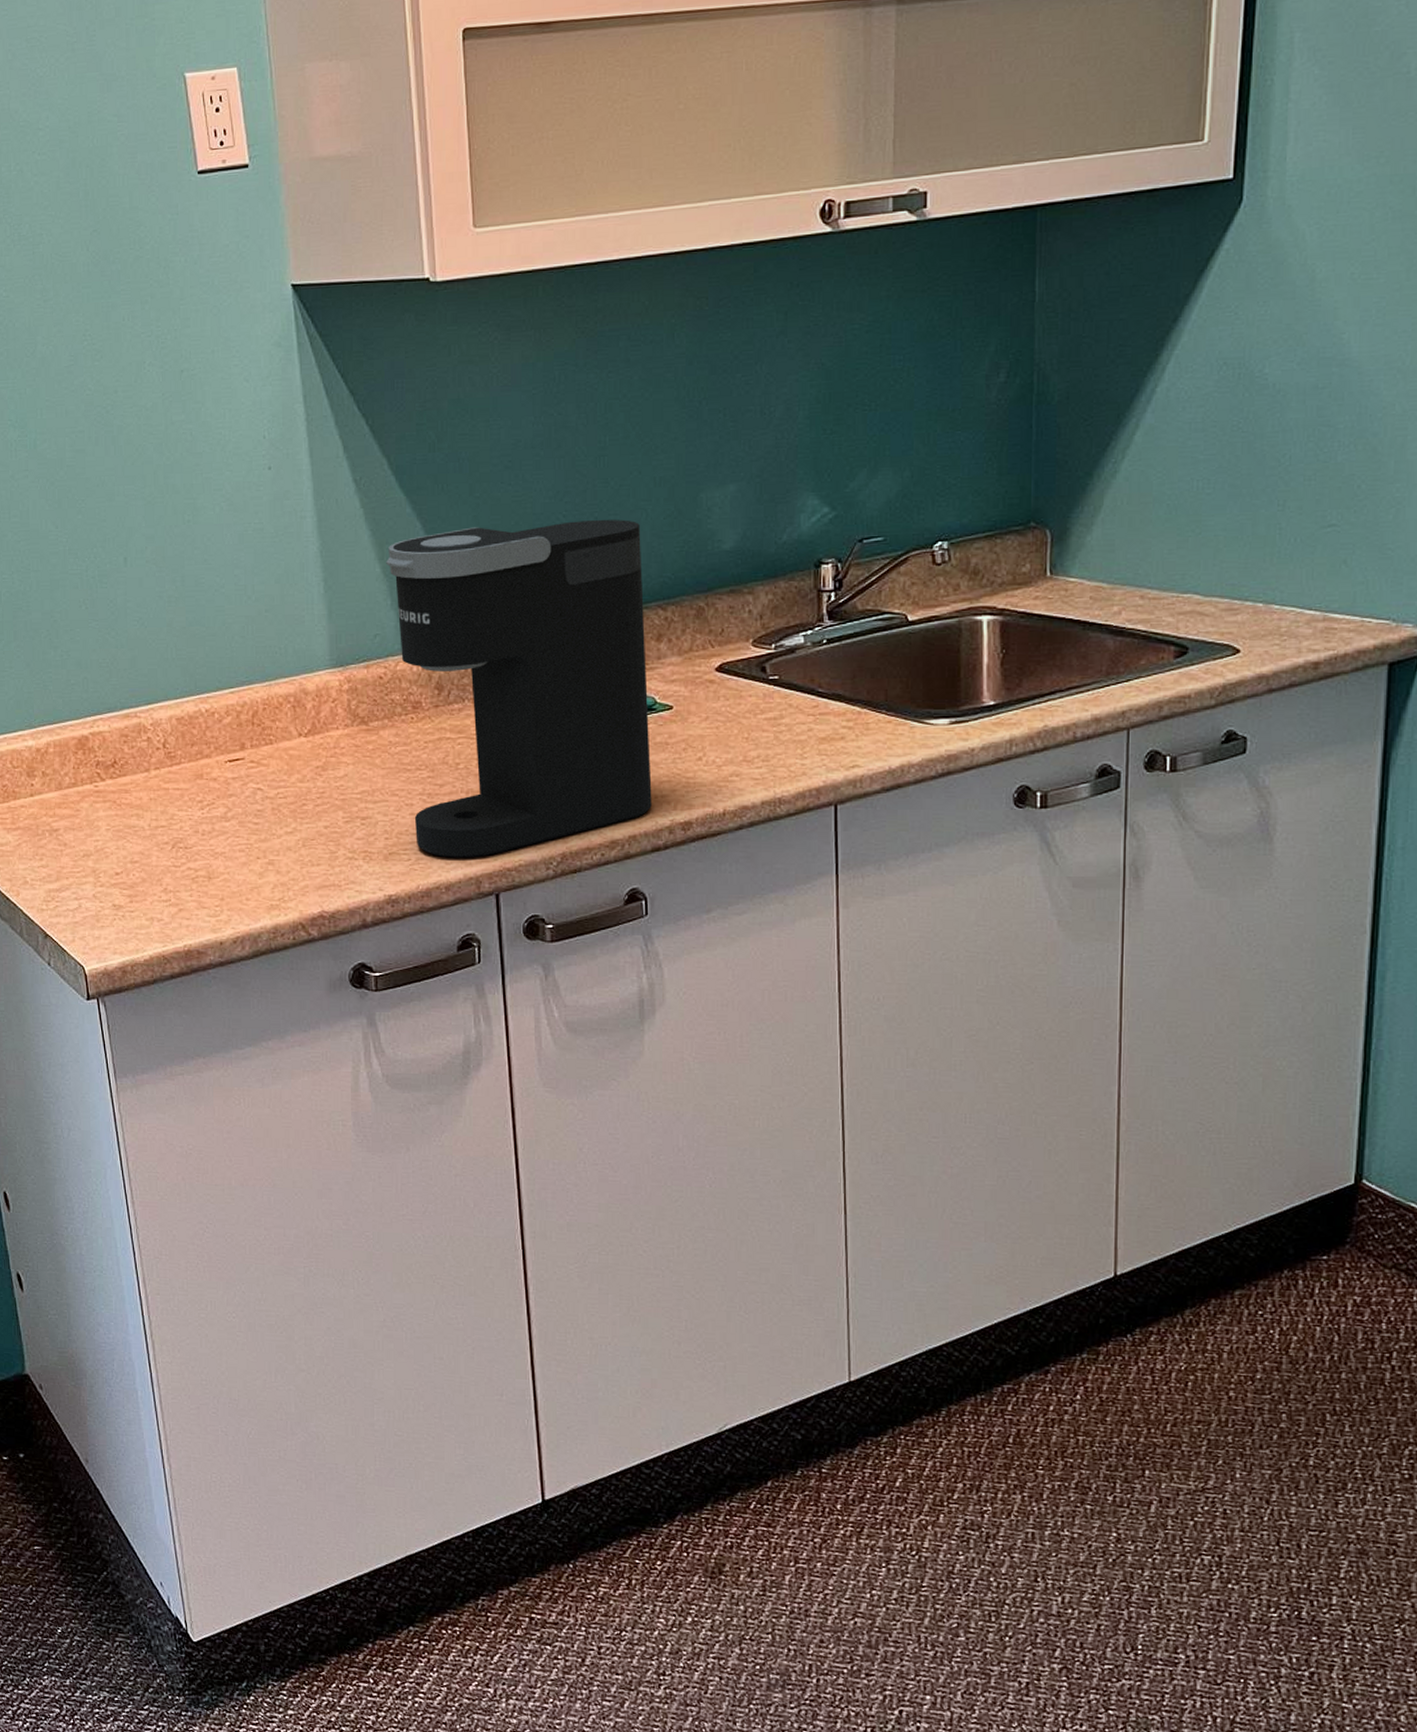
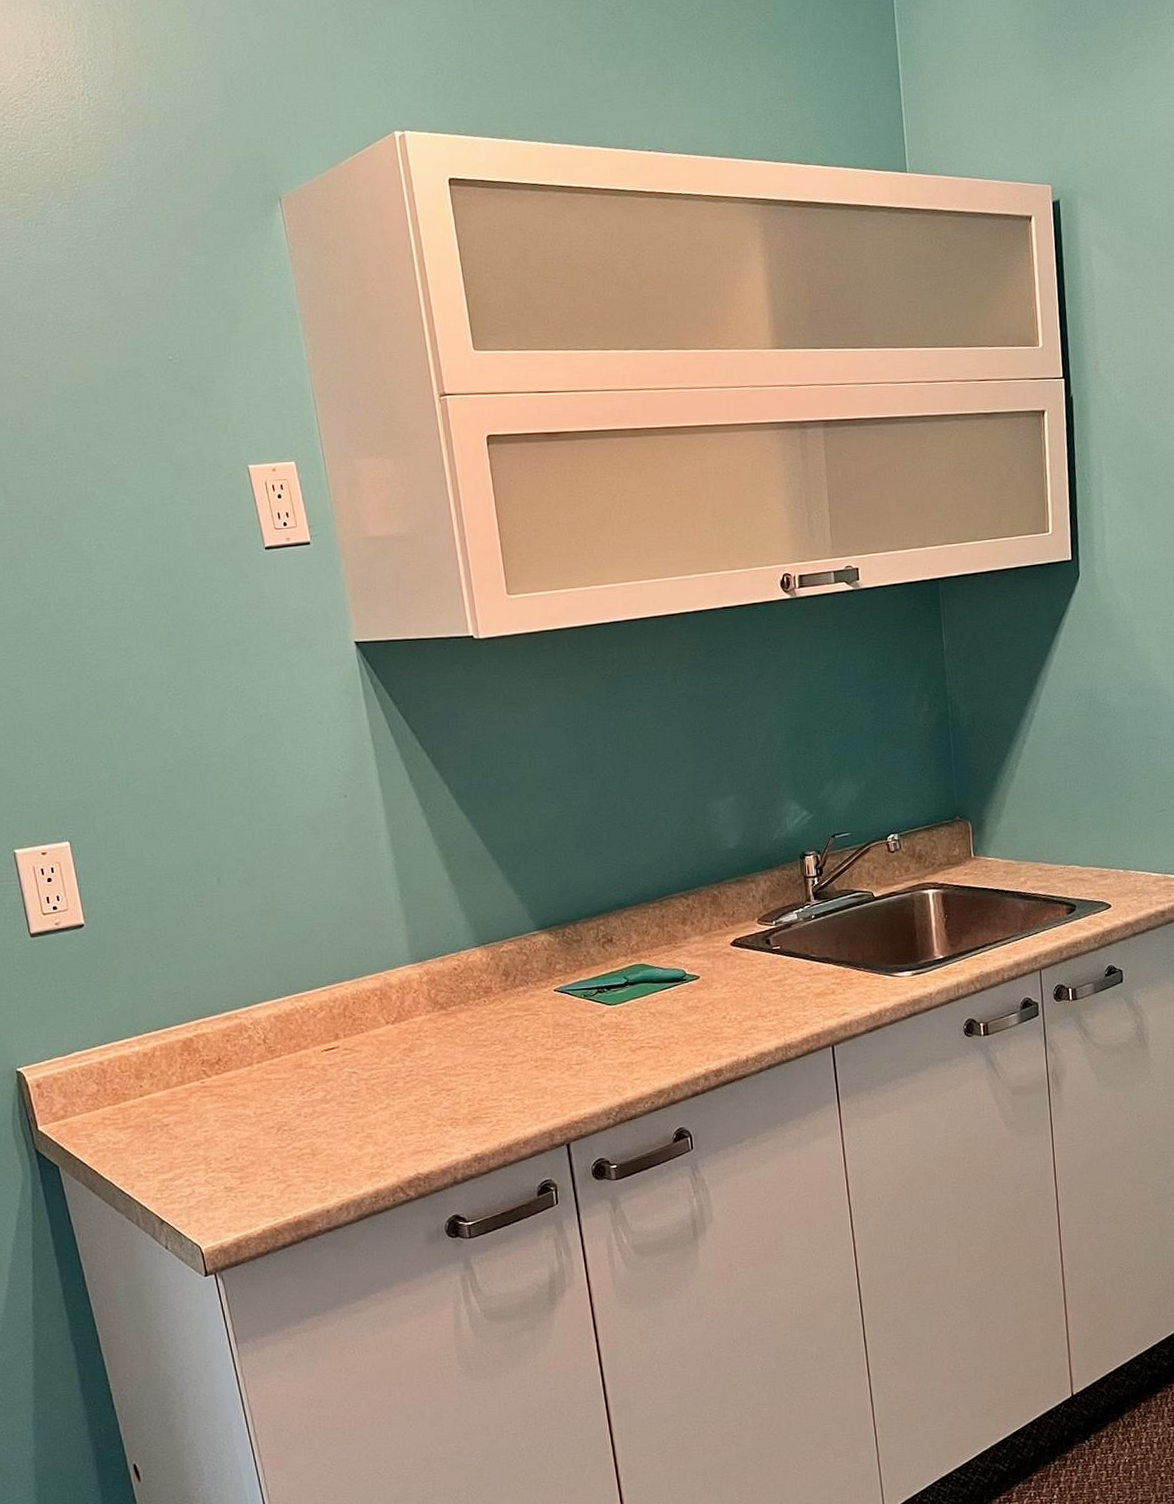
coffee maker: present [386,519,652,858] -> none [453,827,689,1117]

